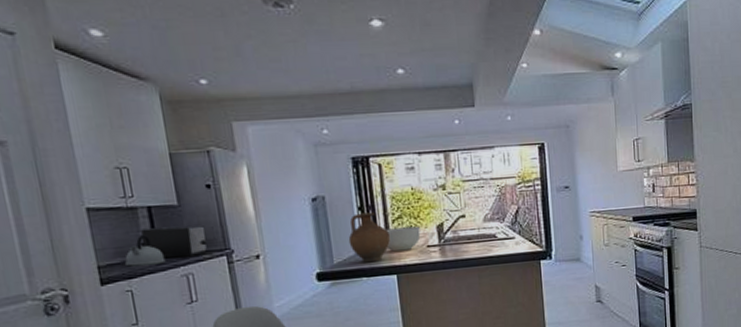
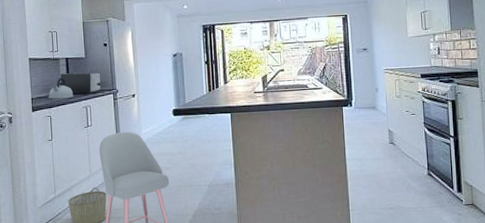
ceramic jug: present [348,212,391,263] -> none [197,65,228,103]
bowl: present [385,226,421,252] -> none [224,77,250,96]

